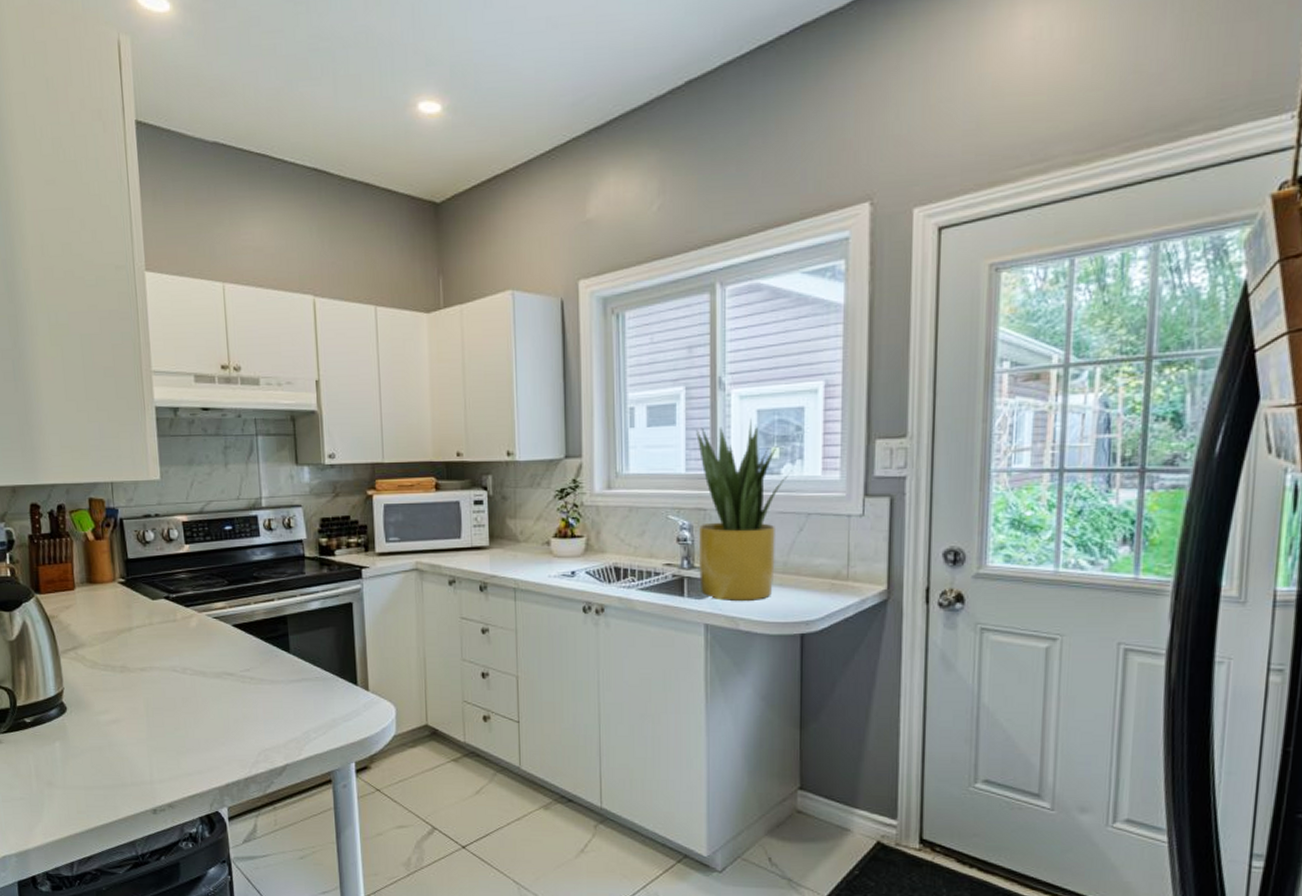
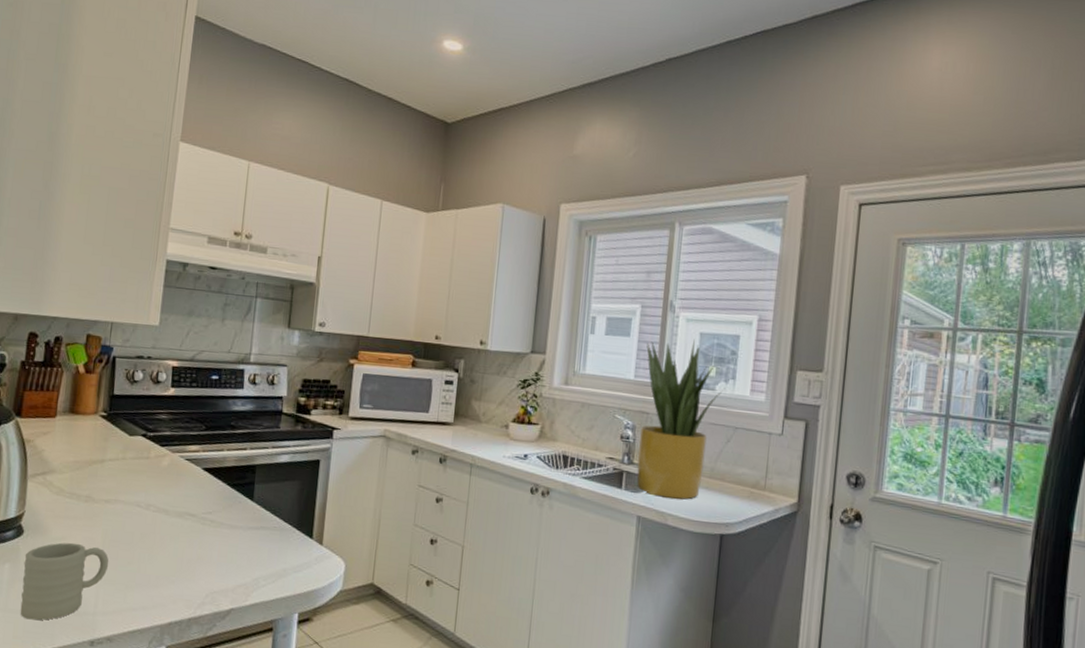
mug: none [72,714,157,794] -> present [20,542,109,621]

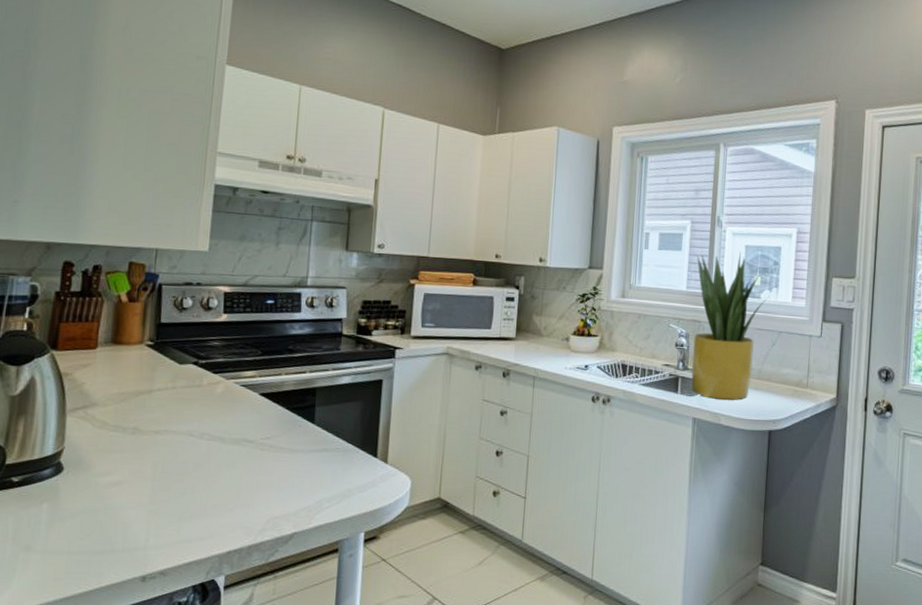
mug: present [20,542,109,621] -> none [61,477,161,560]

